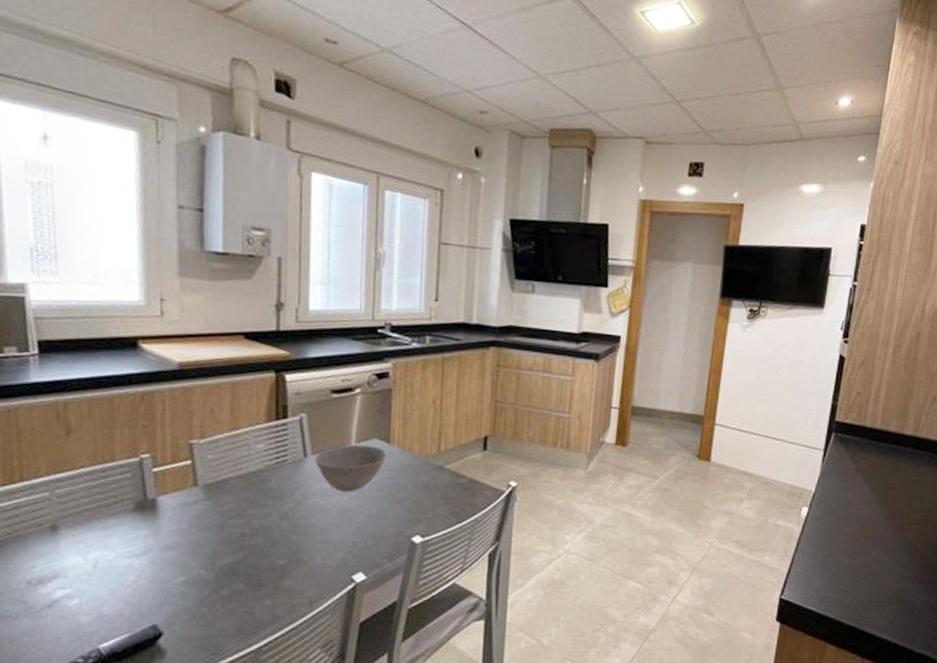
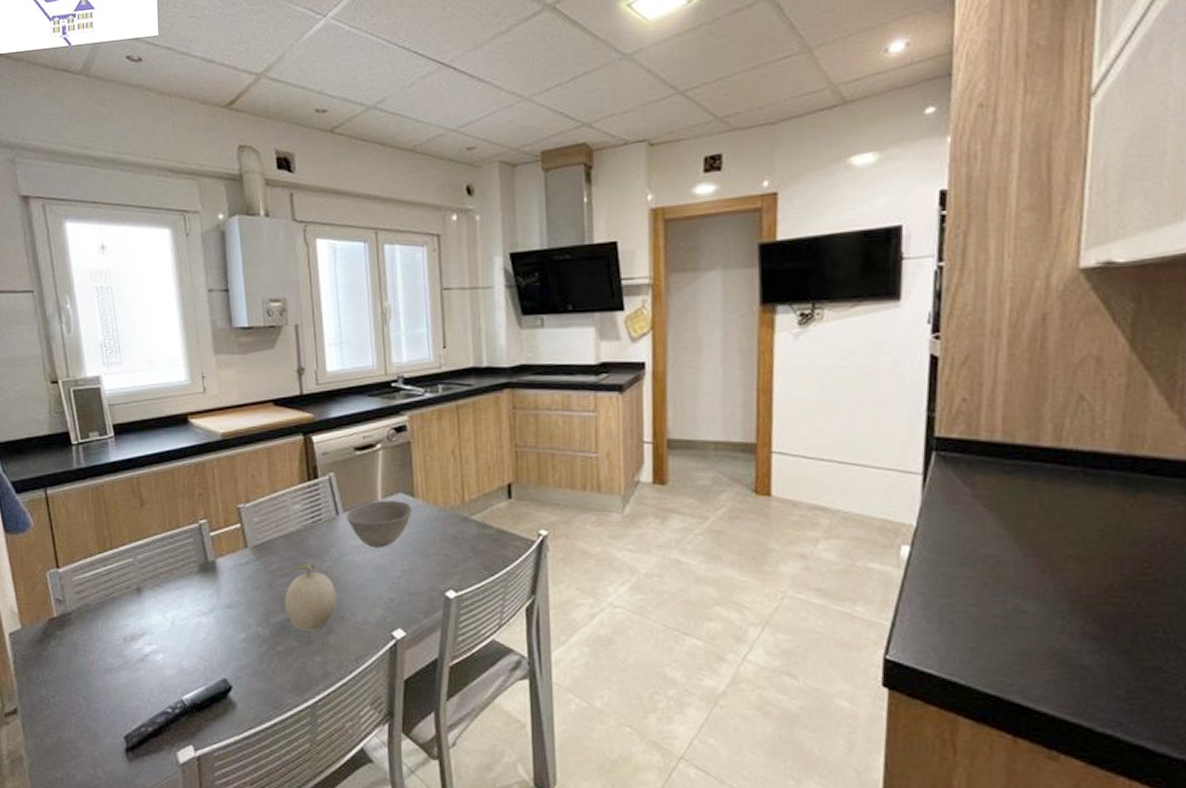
fruit: none [234,504,296,575] -> present [281,562,337,632]

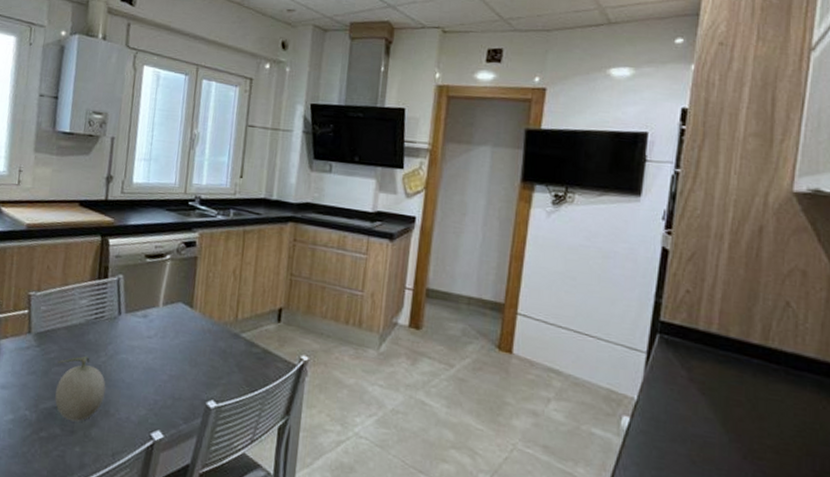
bowl: present [346,501,413,548] -> none [127,306,190,352]

